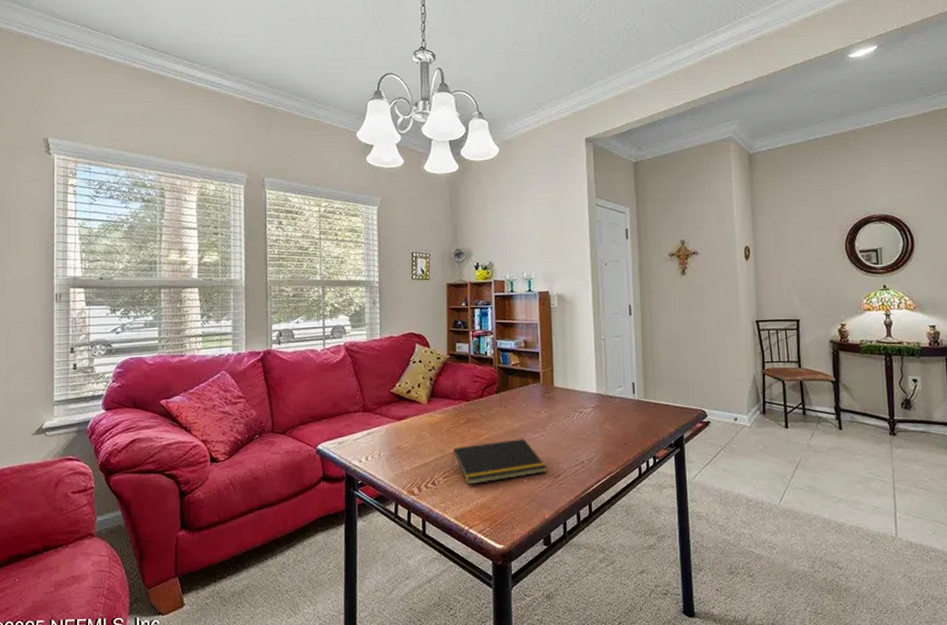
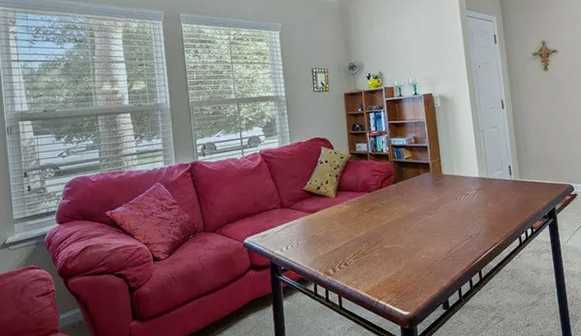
notepad: present [452,439,547,485] -> none [360,221,442,264]

